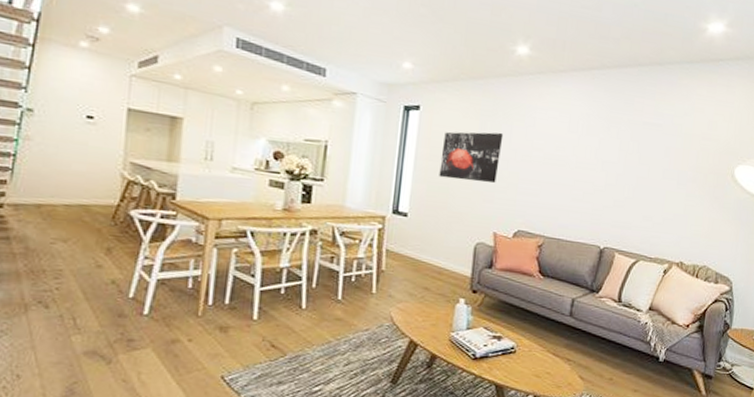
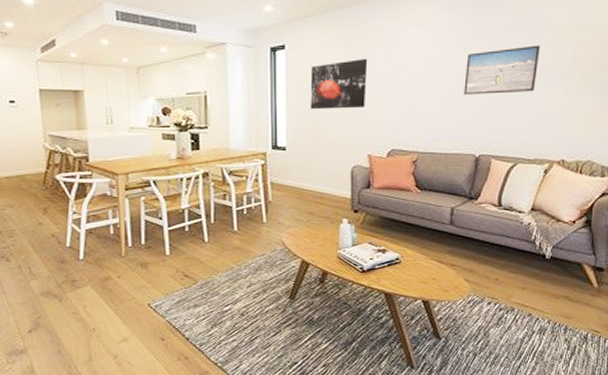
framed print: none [594,144,668,191] -> present [464,45,540,95]

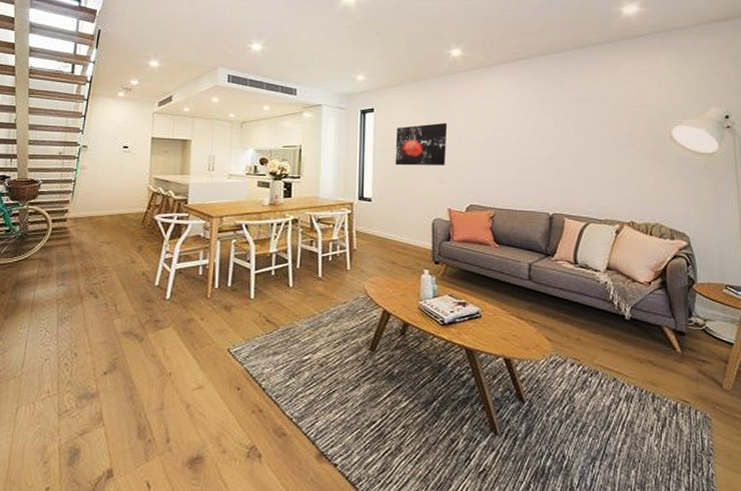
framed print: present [464,45,540,95] -> none [535,117,602,159]

